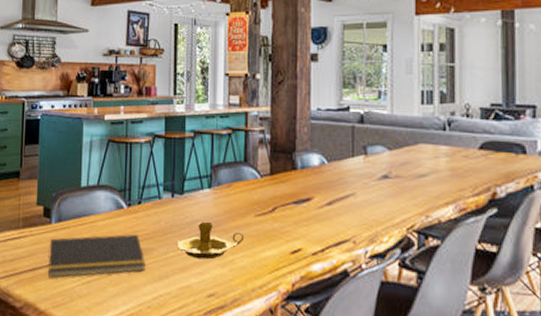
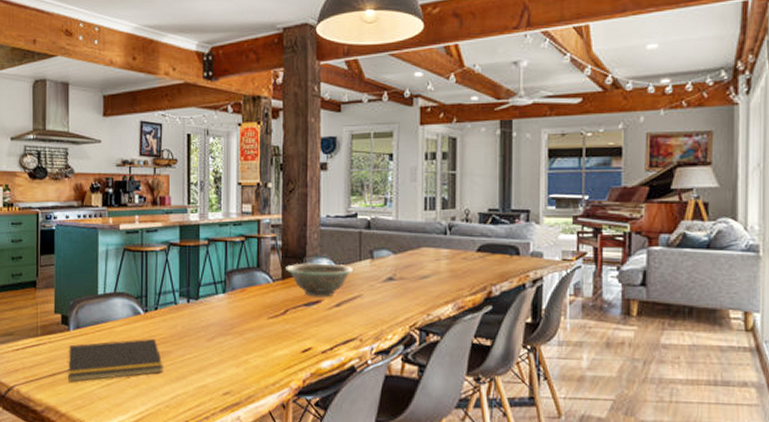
candlestick: present [176,221,245,260] -> none [192,324,258,360]
decorative bowl: none [274,158,347,195] -> present [286,263,355,297]

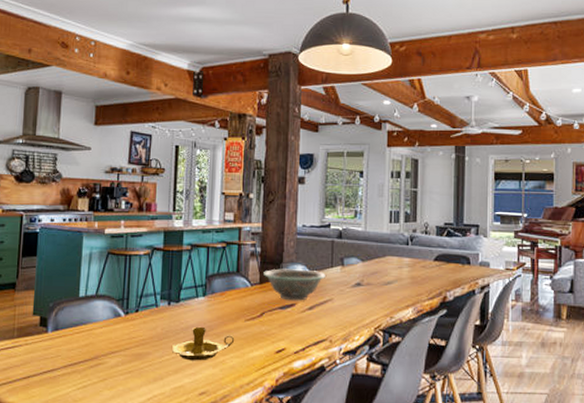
notepad: present [67,338,163,382] -> none [43,340,141,385]
candlestick: none [192,324,258,360] -> present [171,326,235,361]

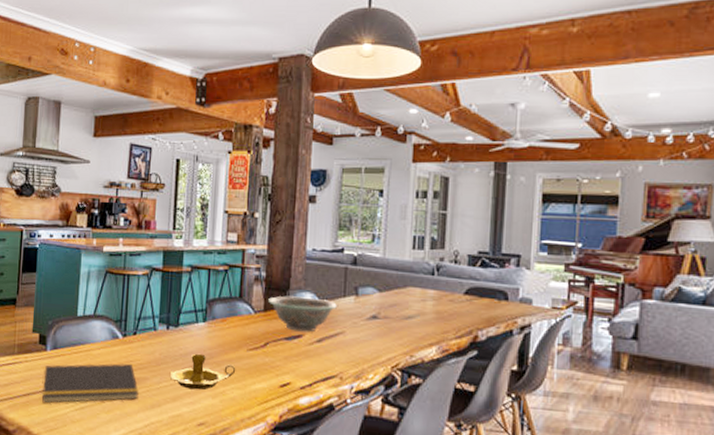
notepad: none [43,340,141,385] -> present [42,363,139,403]

